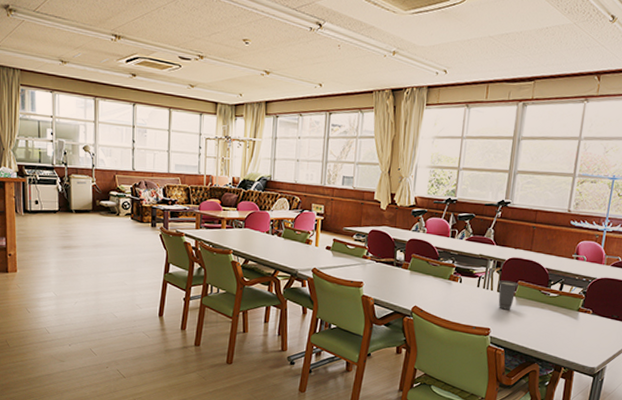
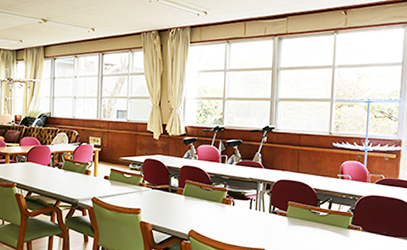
cup: present [498,280,518,310] -> none [269,201,289,230]

